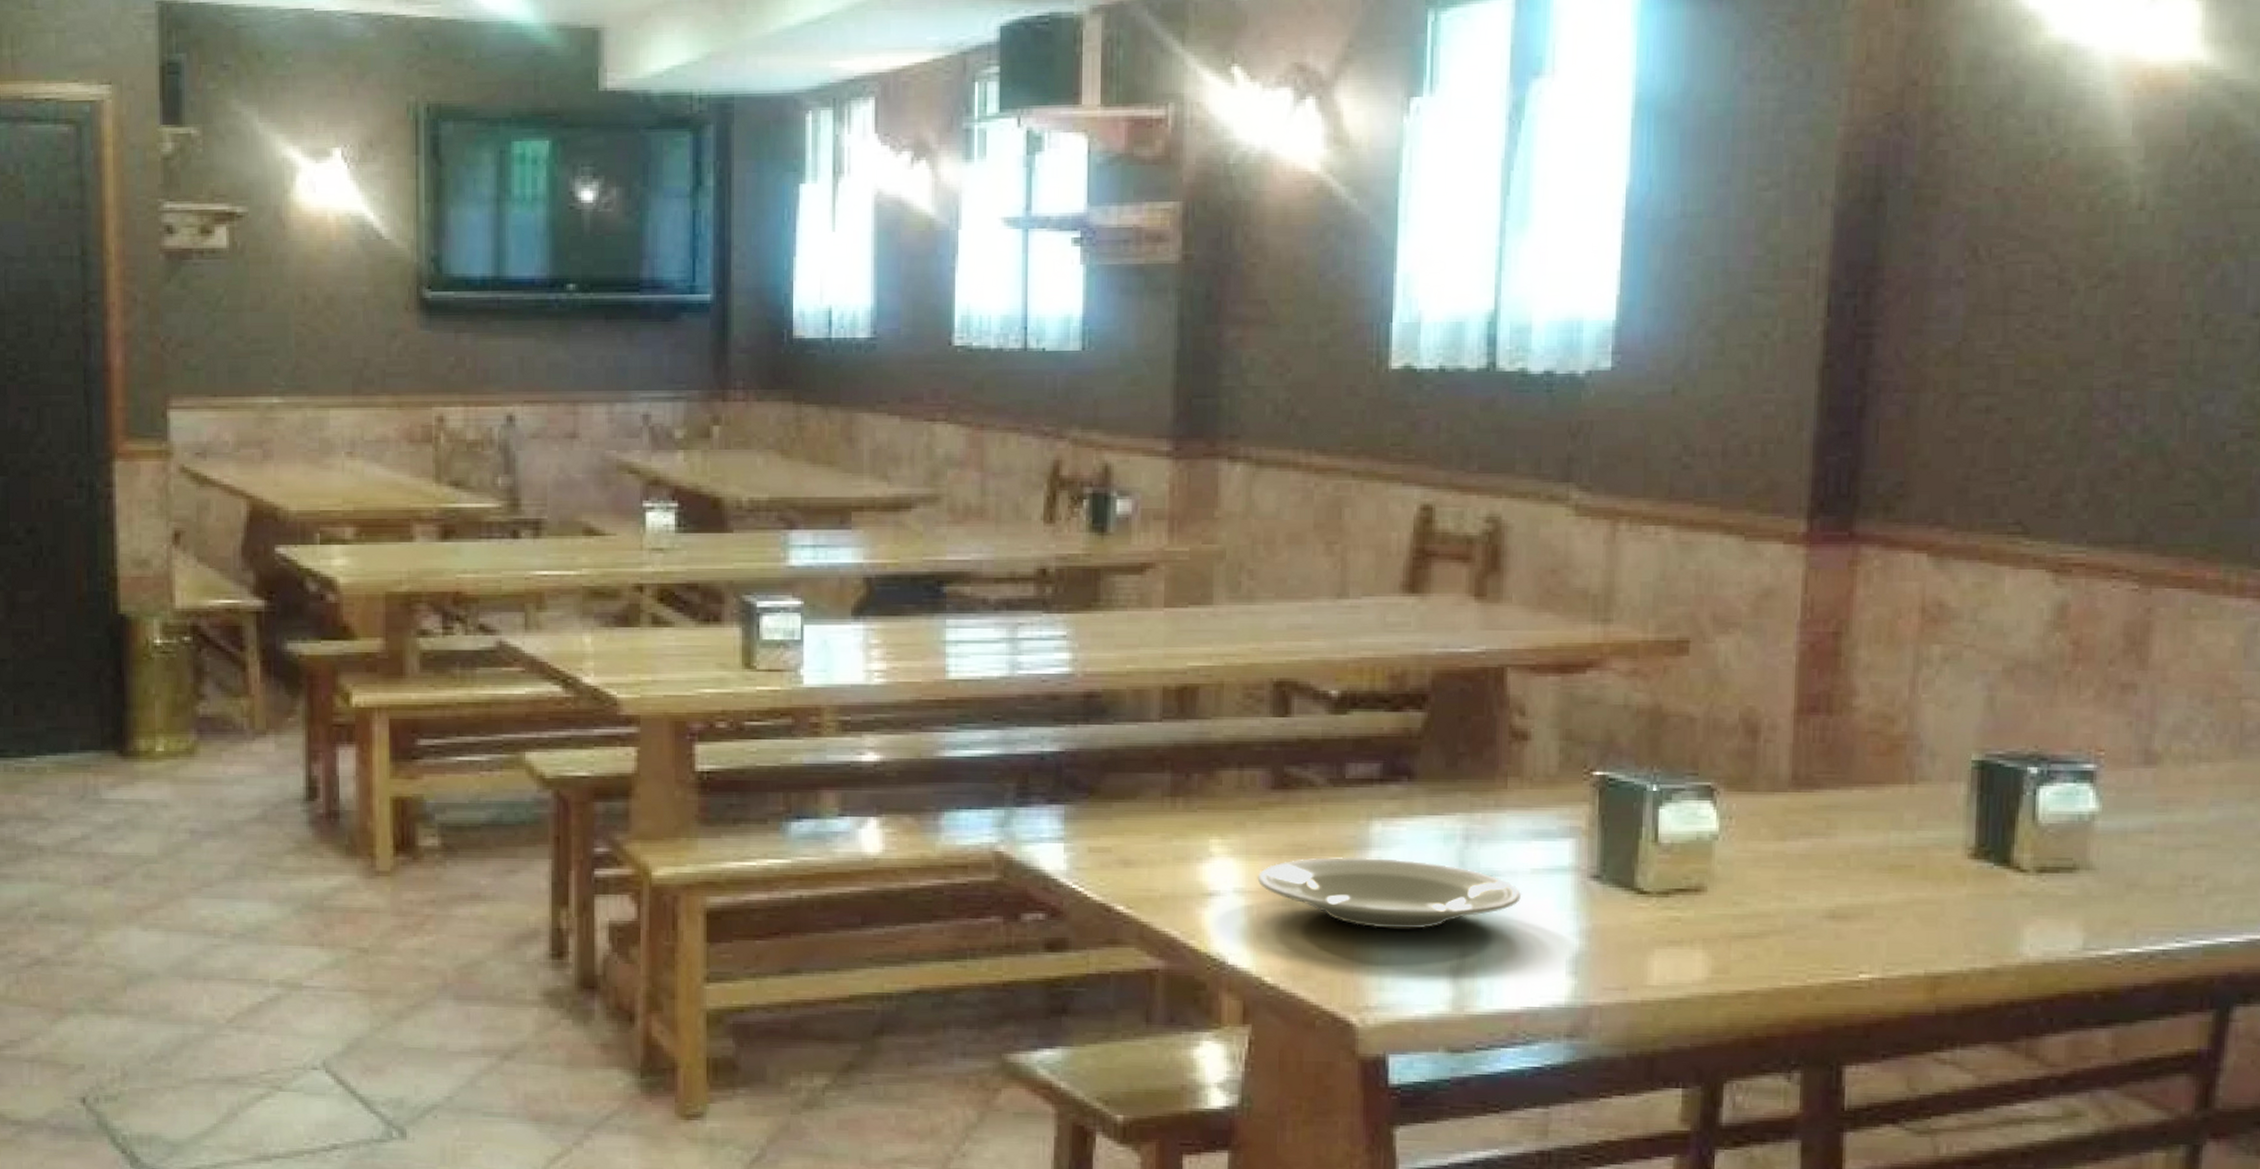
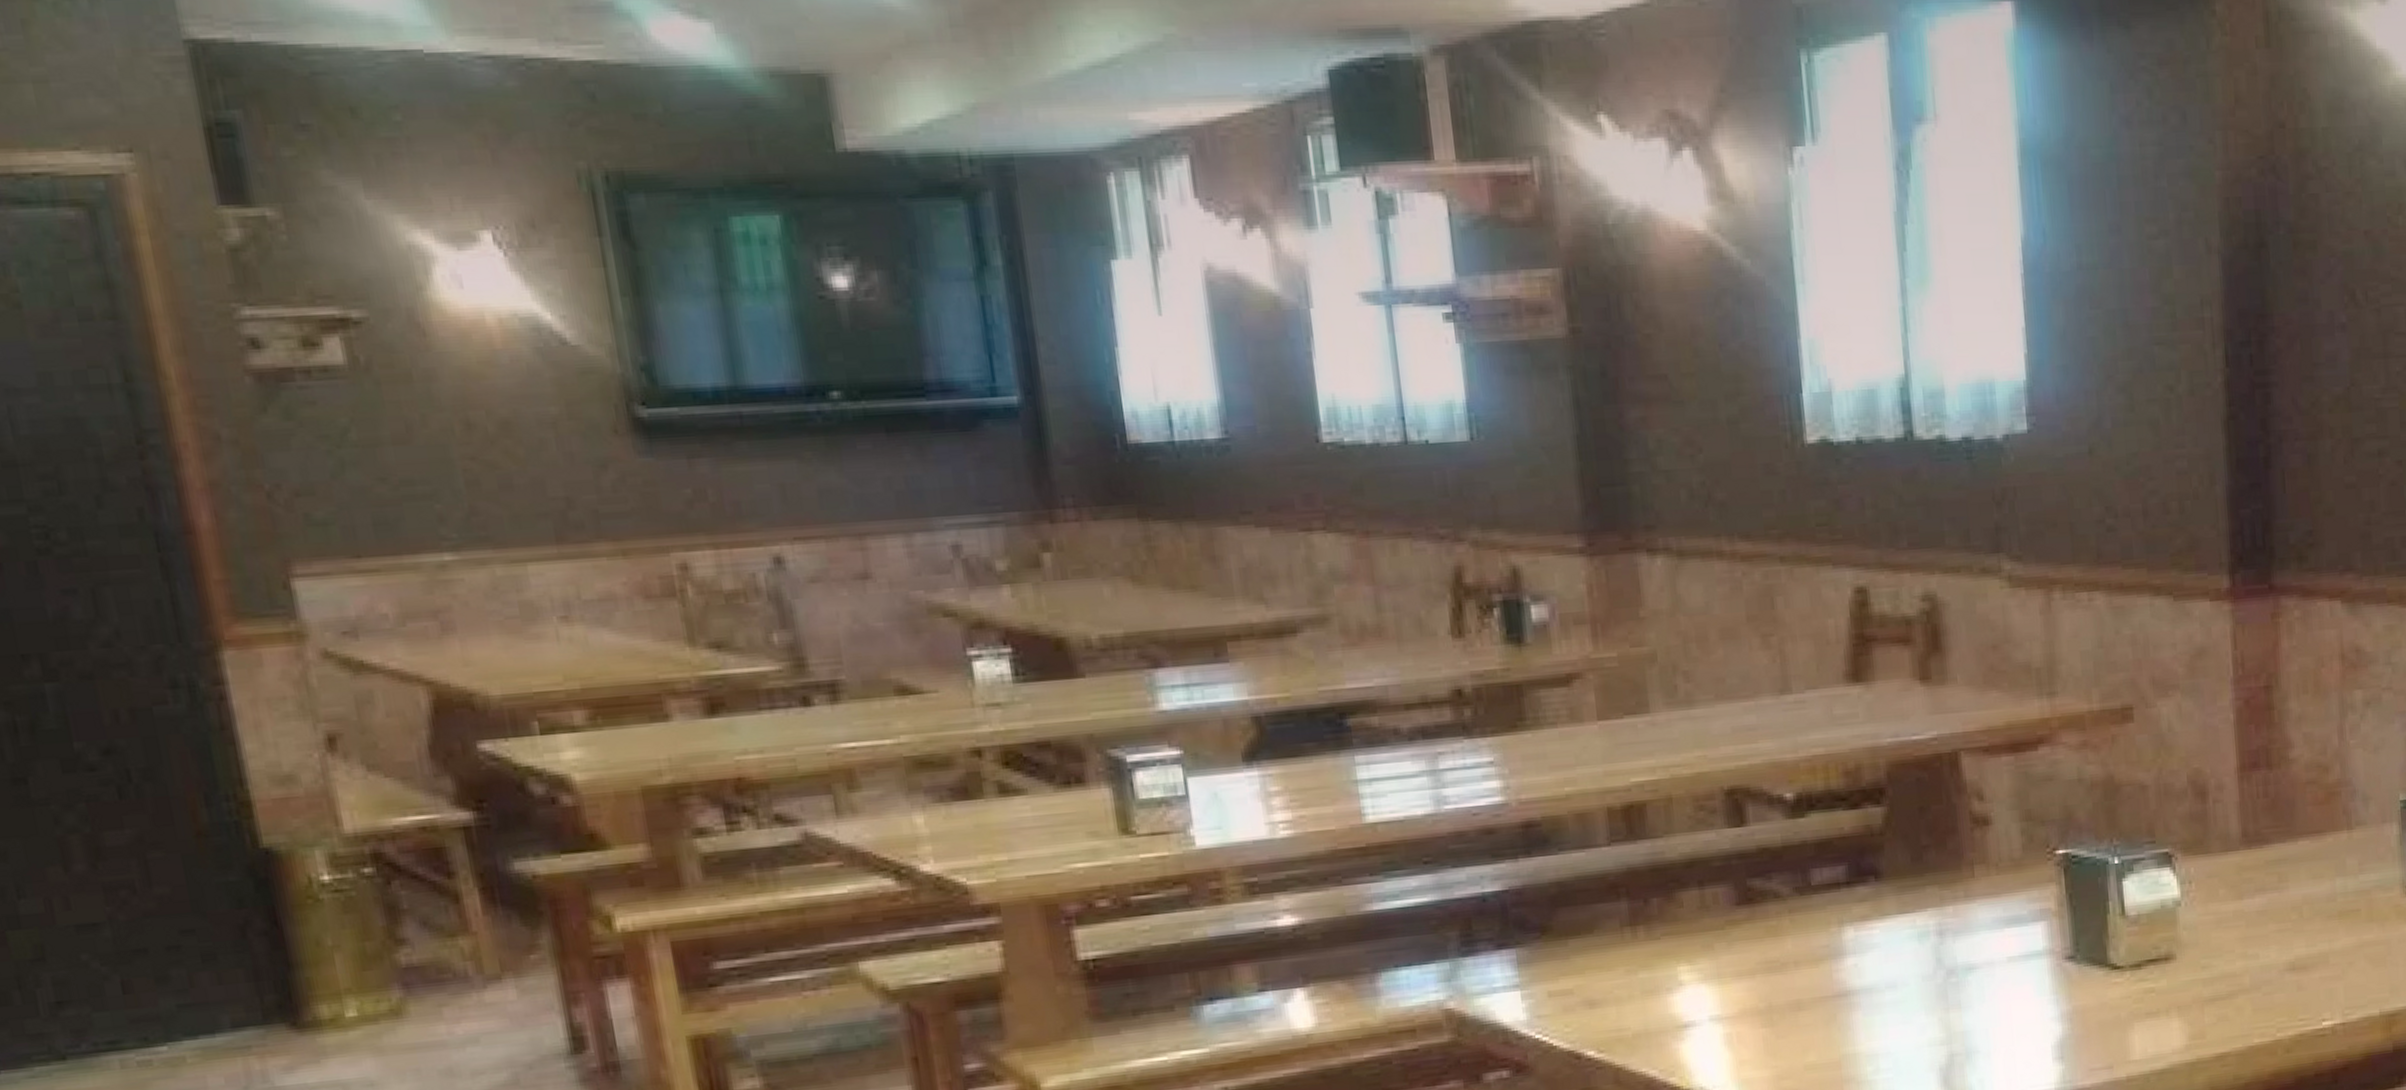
plate: present [1257,856,1522,929] -> none [1732,963,2001,1039]

